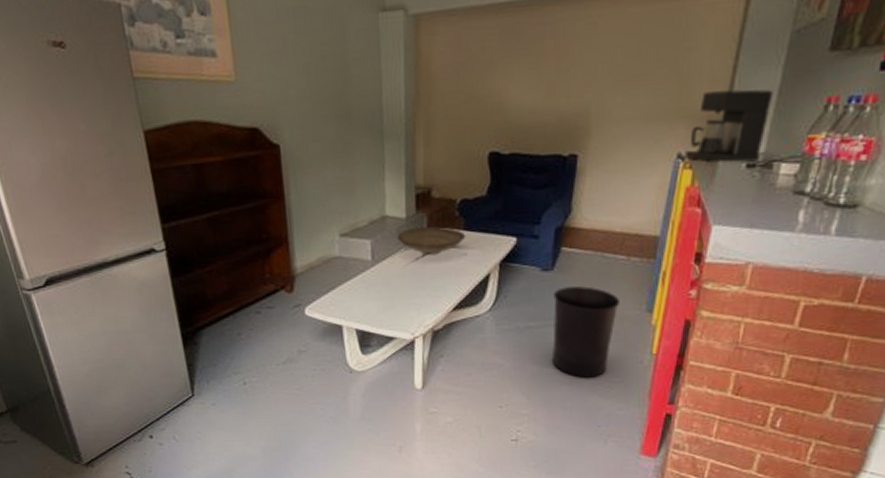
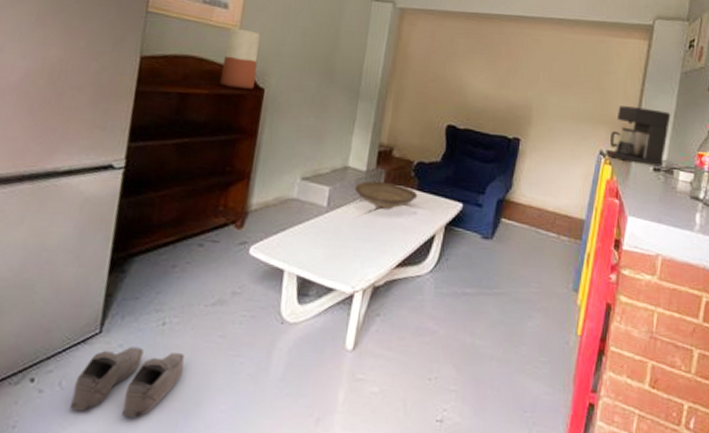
shoe: none [185,404,272,459] -> present [70,346,185,419]
vase: none [225,79,269,150] -> present [219,28,260,90]
waste bin: present [551,286,619,378] -> none [484,257,549,355]

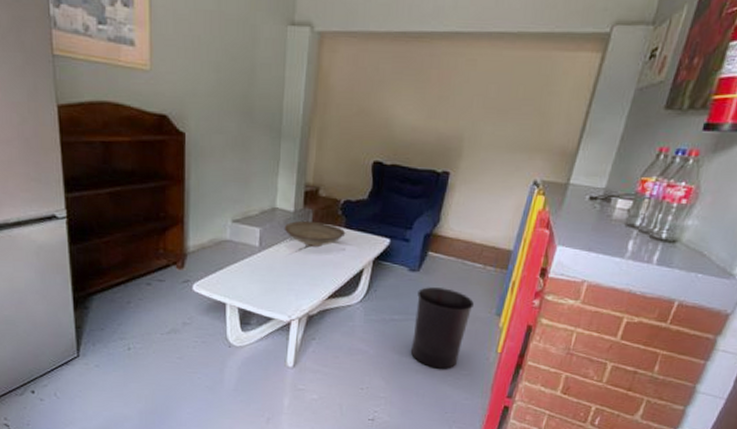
shoe: present [70,346,185,419] -> none [67,366,151,419]
vase: present [219,28,260,90] -> none [139,69,175,135]
waste bin: none [484,257,549,355] -> present [410,287,474,369]
coffee maker: present [606,106,671,167] -> none [540,131,617,195]

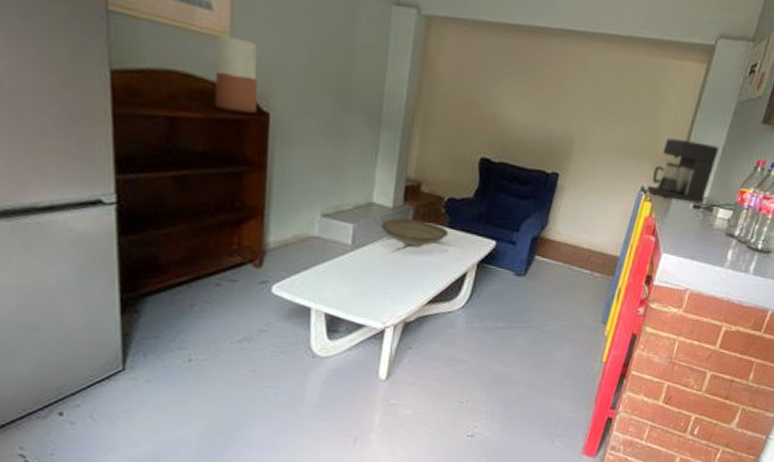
vase: none [139,69,175,135] -> present [214,36,258,115]
waste bin: present [410,287,474,369] -> none [514,293,580,380]
coffee maker: none [540,131,617,195] -> present [647,138,719,204]

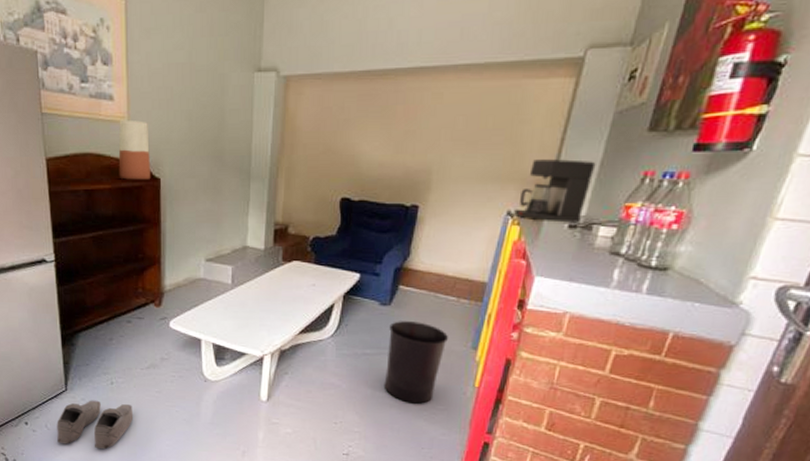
shoe: none [107,381,217,444] -> present [57,400,133,450]
decorative bowl: present [380,217,449,248] -> none [255,257,316,284]
waste bin: none [514,293,580,380] -> present [384,321,448,404]

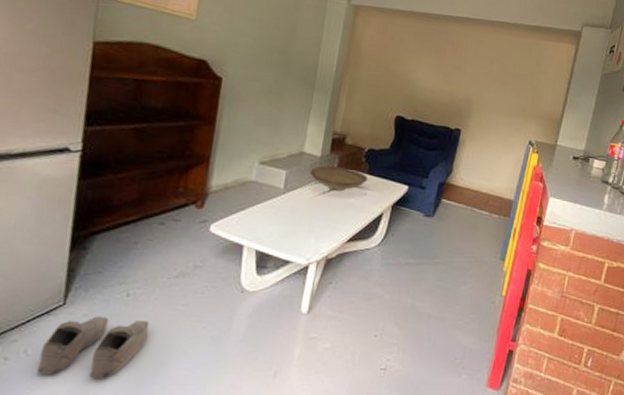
vase: present [118,121,151,181] -> none [176,17,217,79]
decorative bowl: none [255,257,316,284] -> present [309,165,369,192]
waste bin: present [384,321,448,404] -> none [423,232,481,313]
coffee maker: present [514,159,596,223] -> none [534,102,591,156]

